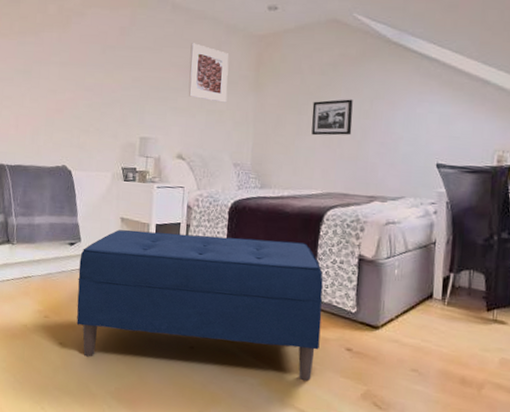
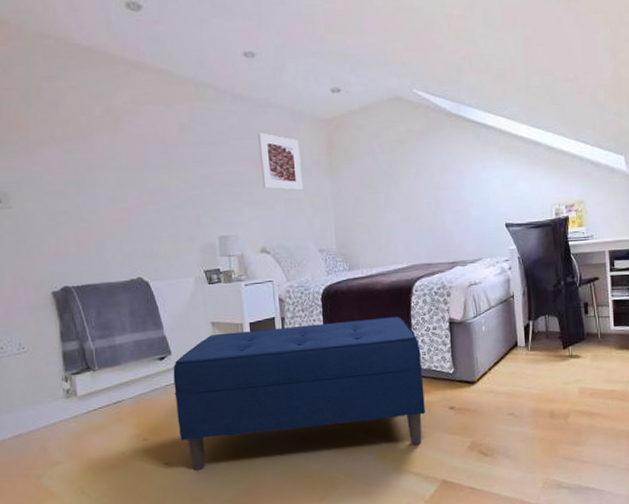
picture frame: present [311,99,353,136] -> none [387,173,427,212]

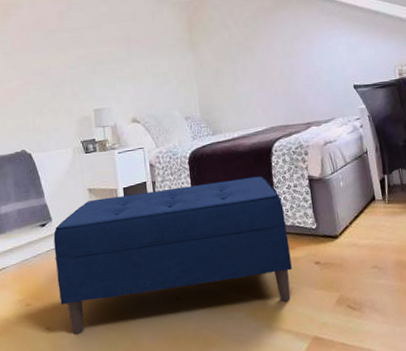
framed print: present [258,133,304,191] -> none [127,16,169,66]

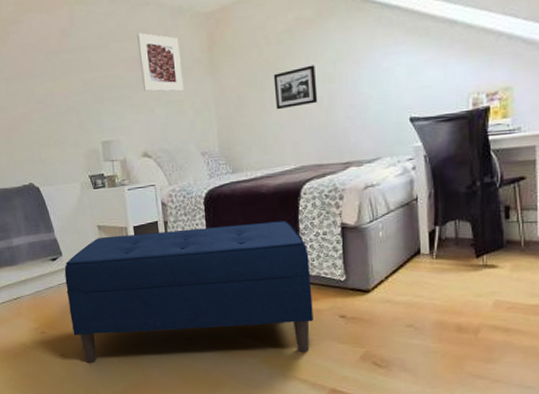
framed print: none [127,16,169,66] -> present [137,33,184,92]
picture frame: none [243,43,281,80] -> present [273,65,318,110]

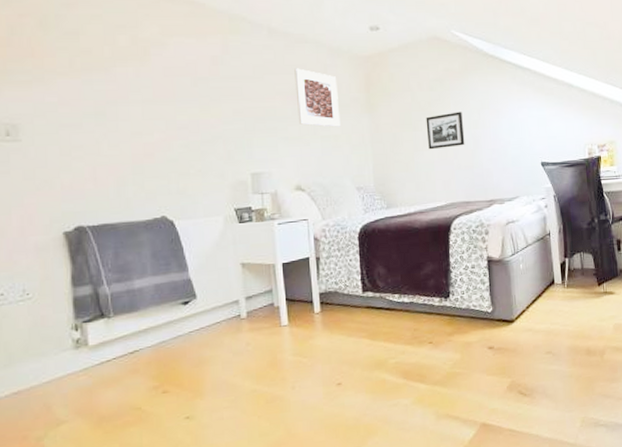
bench: present [64,221,313,364] -> none [198,255,464,425]

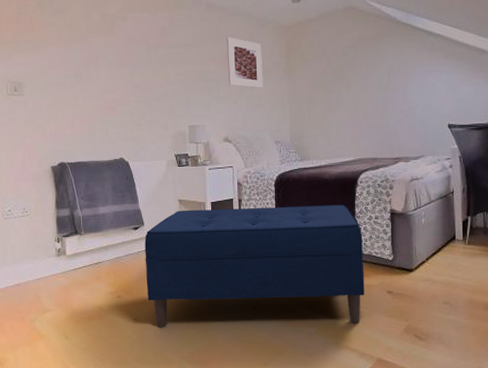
bench: none [198,255,464,425] -> present [145,205,365,328]
picture frame: present [426,111,465,150] -> none [339,75,374,110]

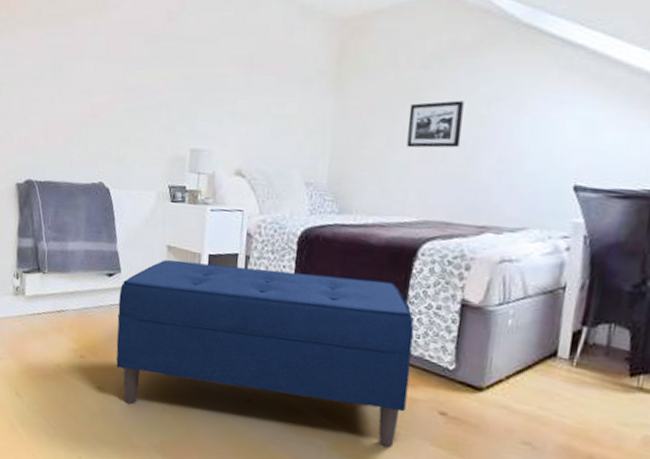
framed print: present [226,37,264,88] -> none [250,29,303,106]
picture frame: none [339,75,374,110] -> present [406,100,464,148]

